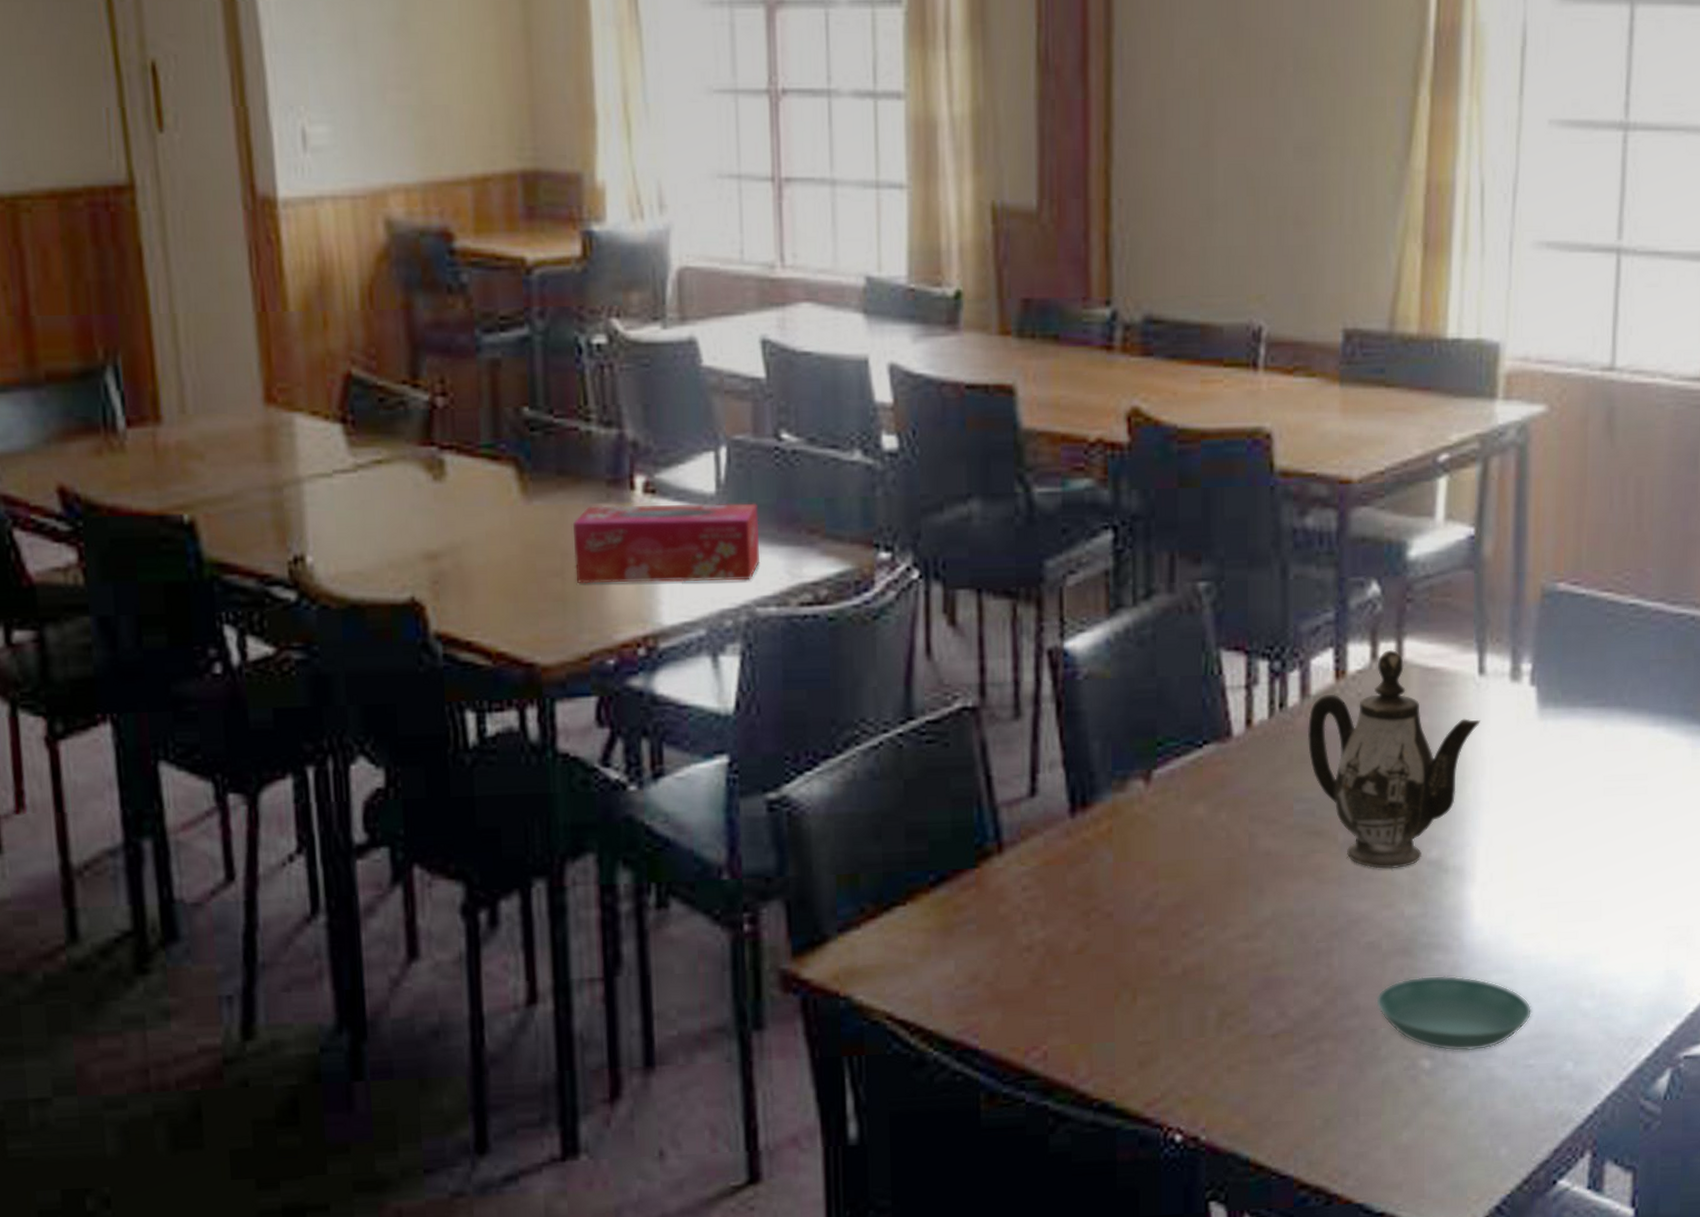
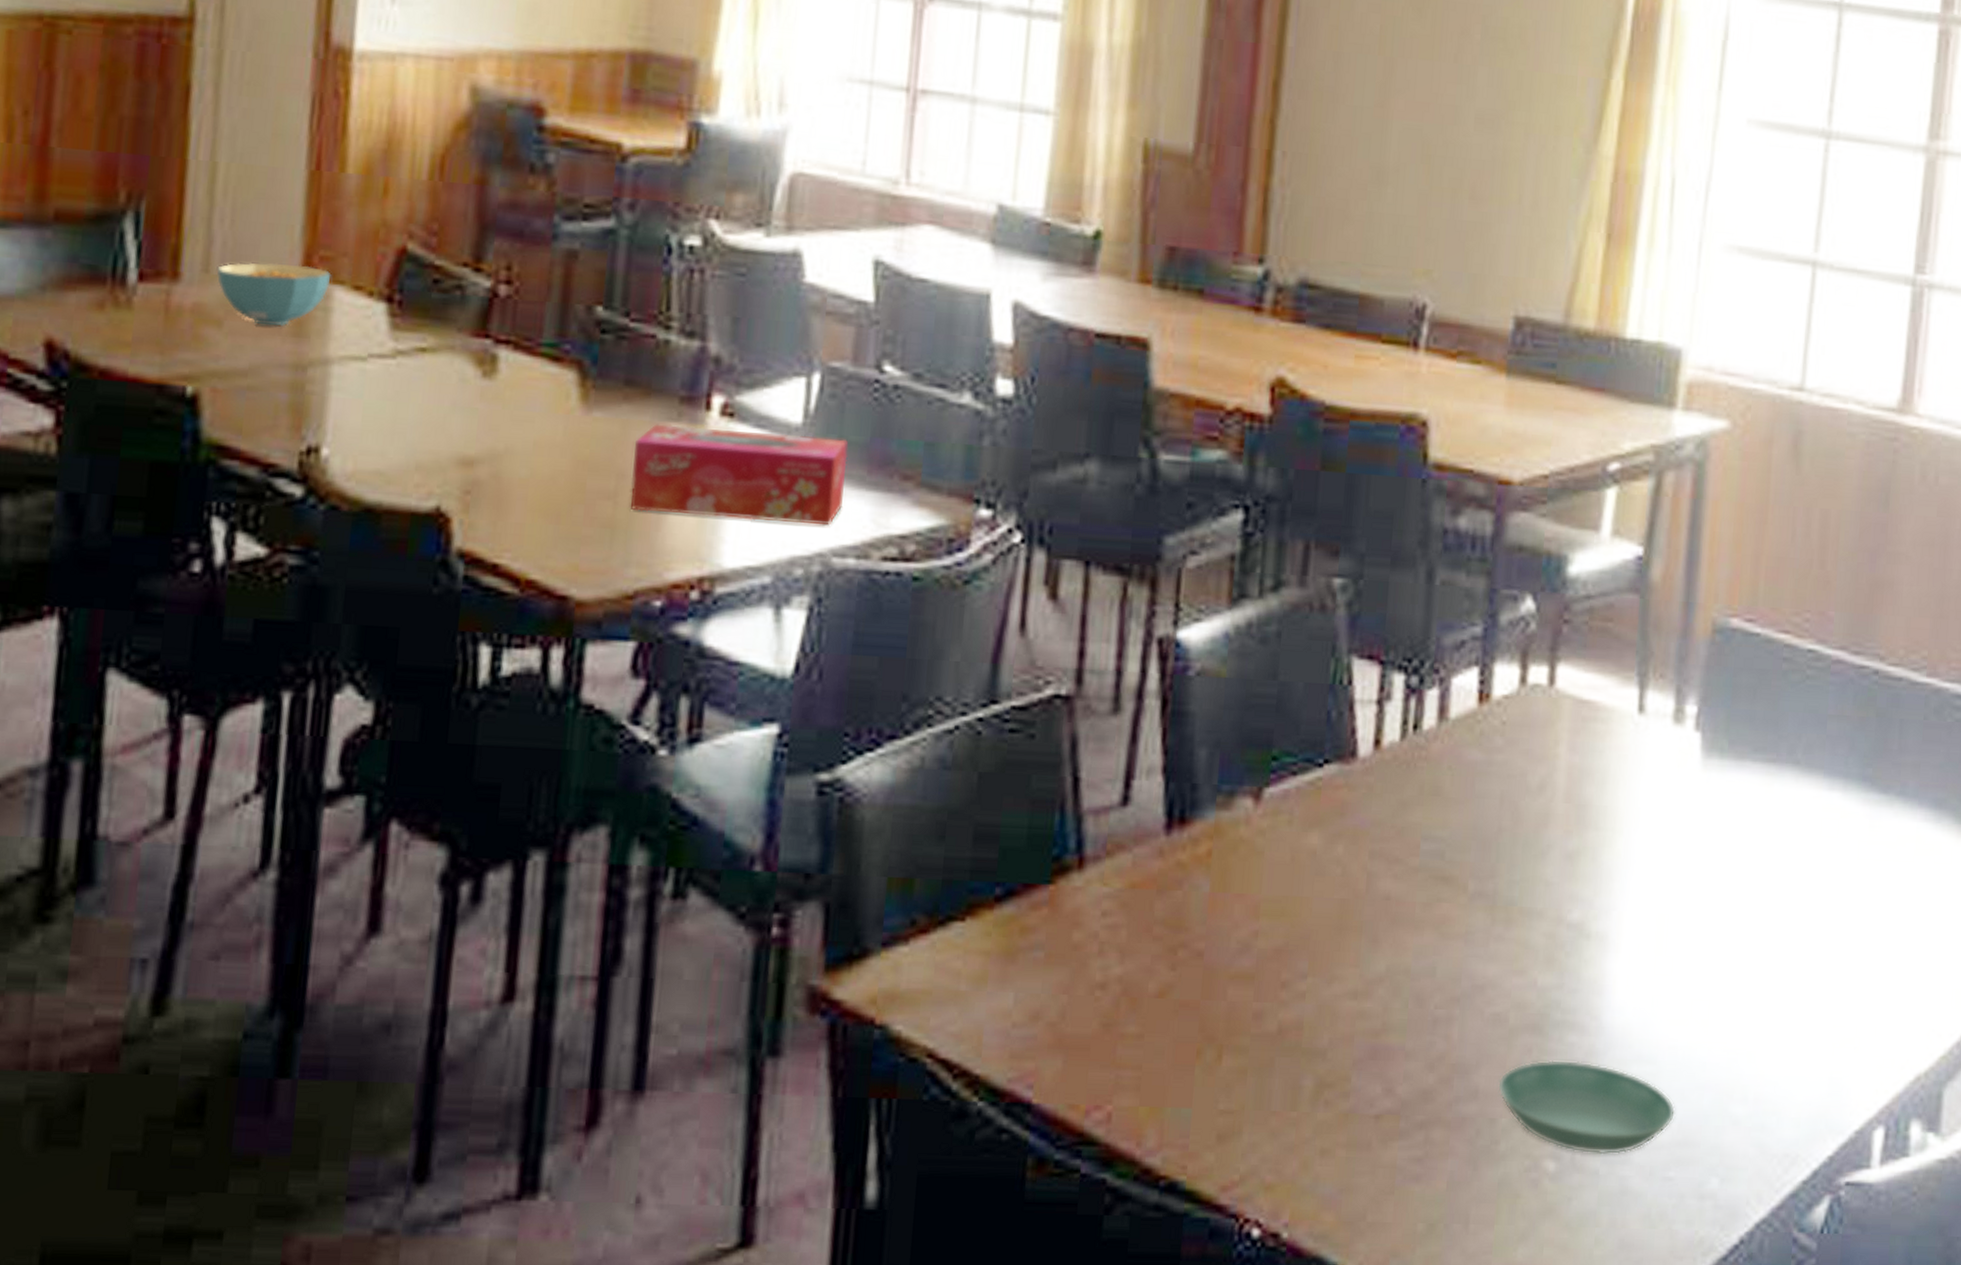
cereal bowl: none [191,398,291,455] -> present [216,262,331,327]
teapot: present [1308,649,1480,869] -> none [1442,675,1637,929]

